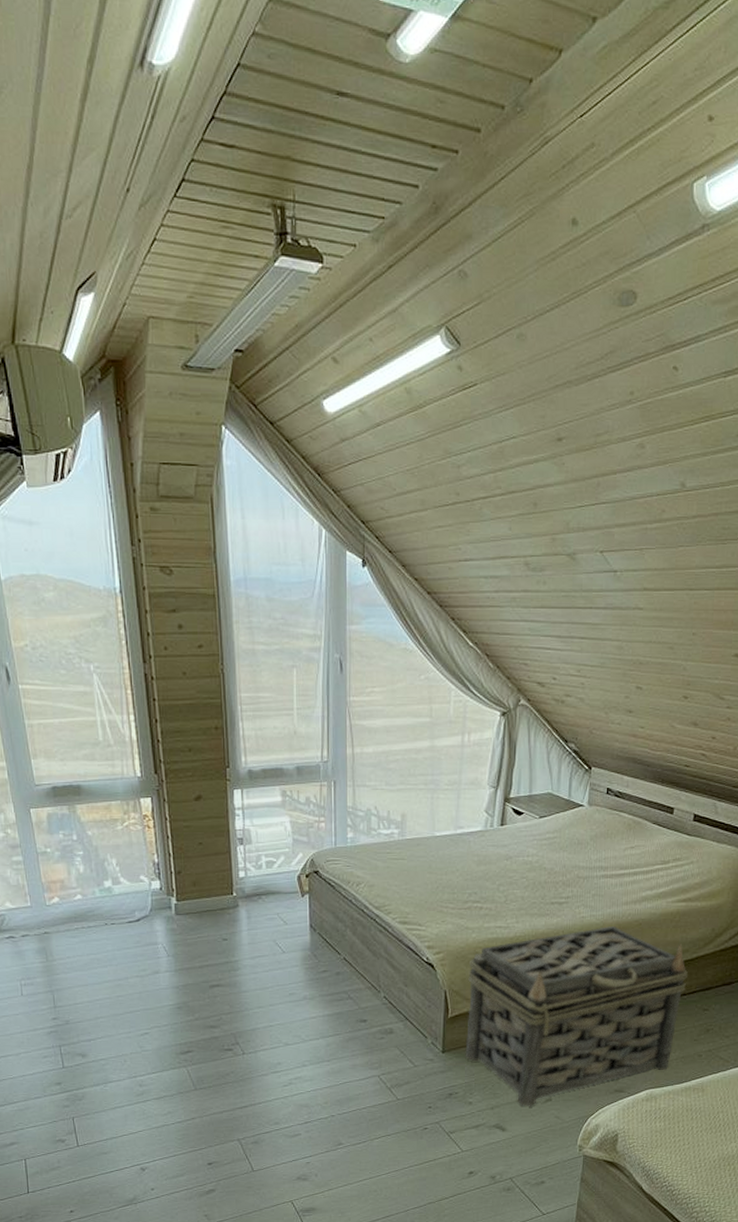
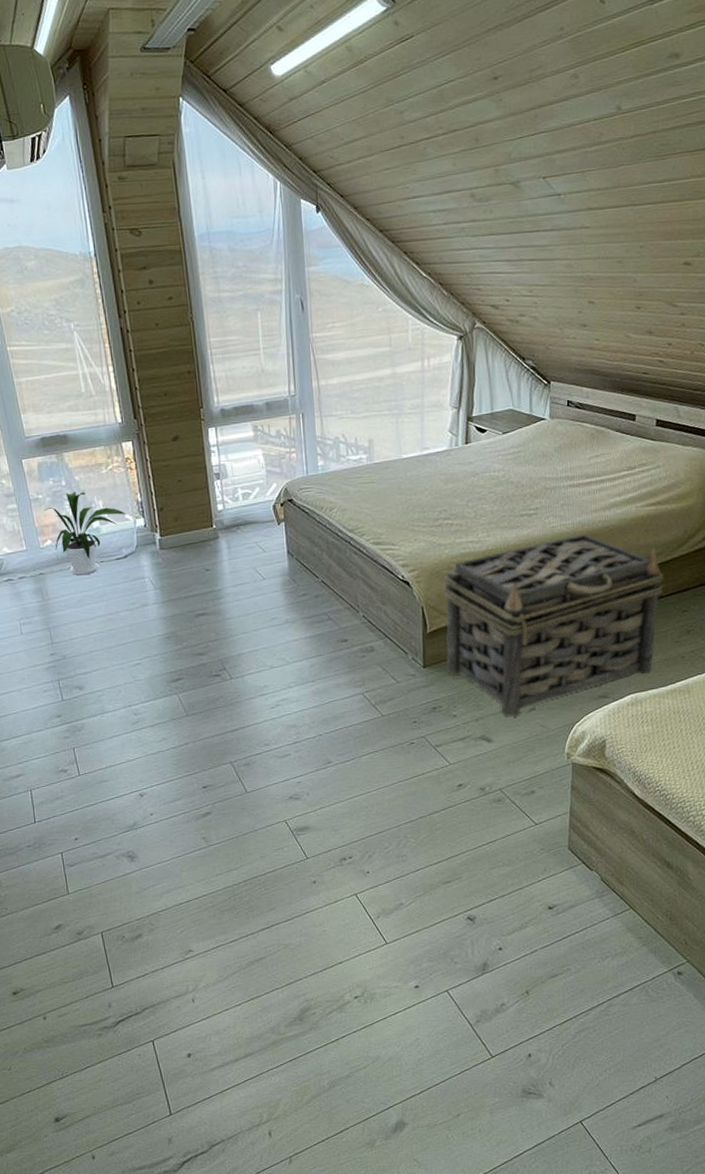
house plant: none [52,847,140,937] -> present [44,491,125,576]

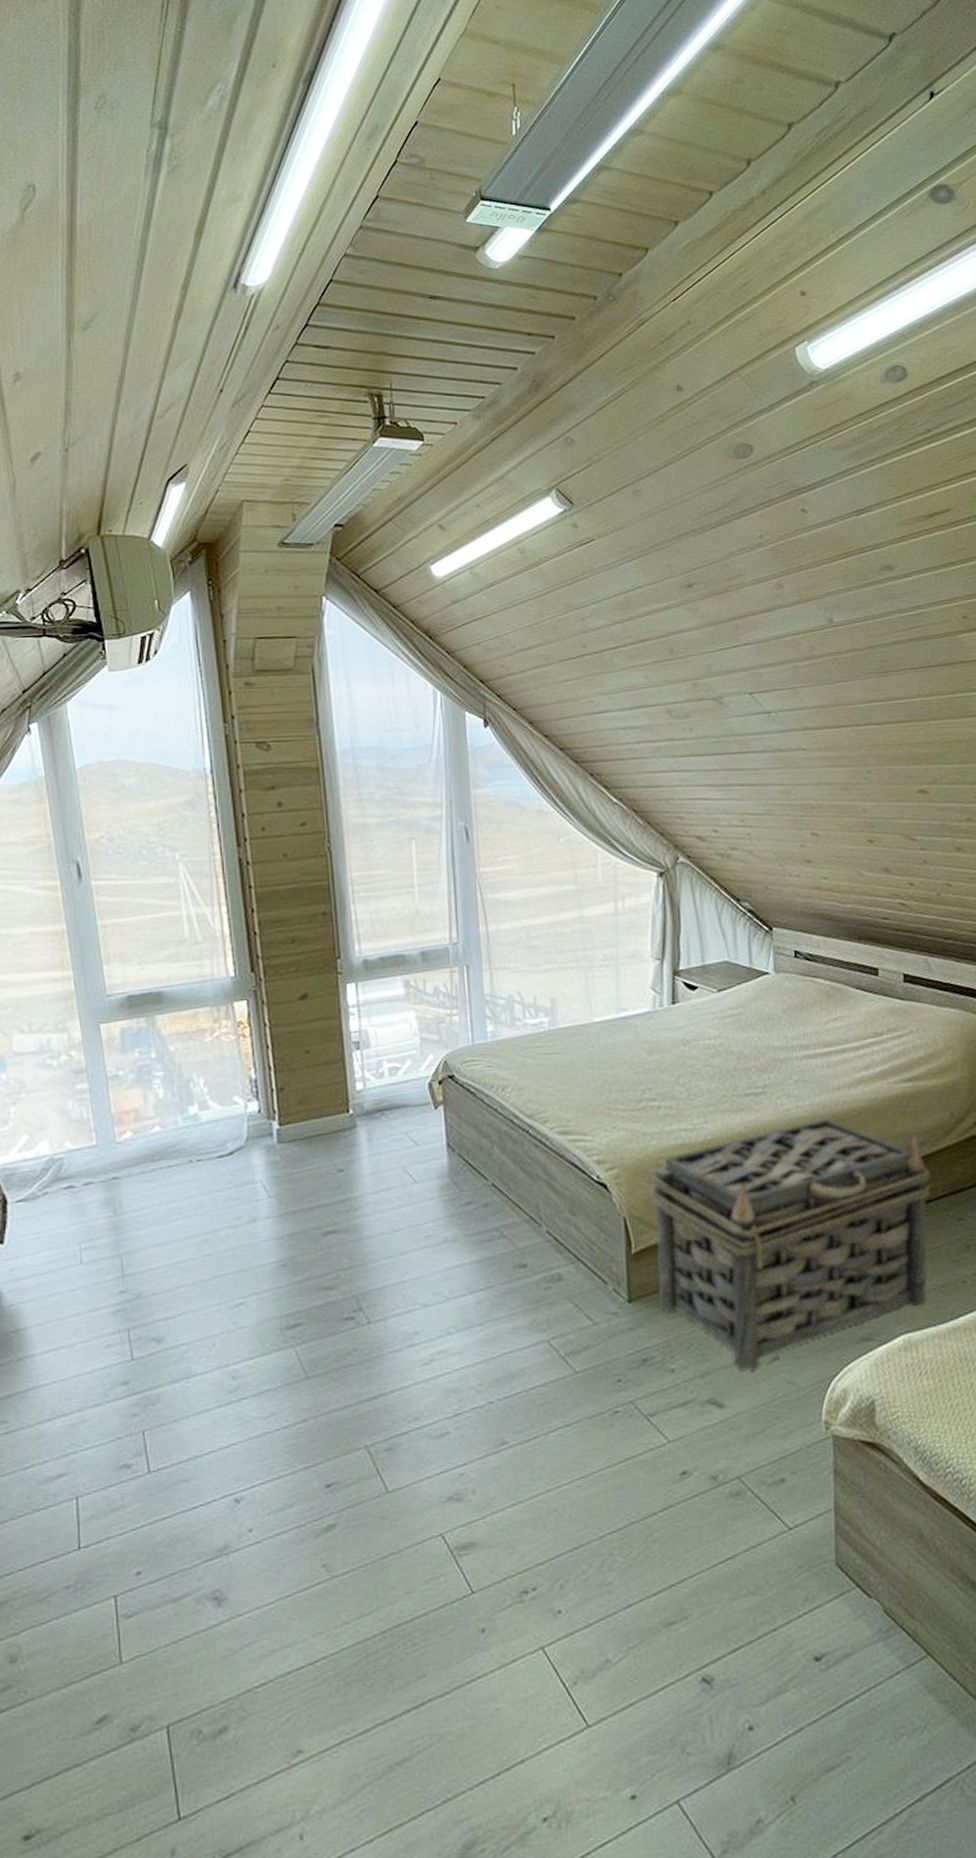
house plant: present [44,491,125,576] -> none [125,1066,234,1180]

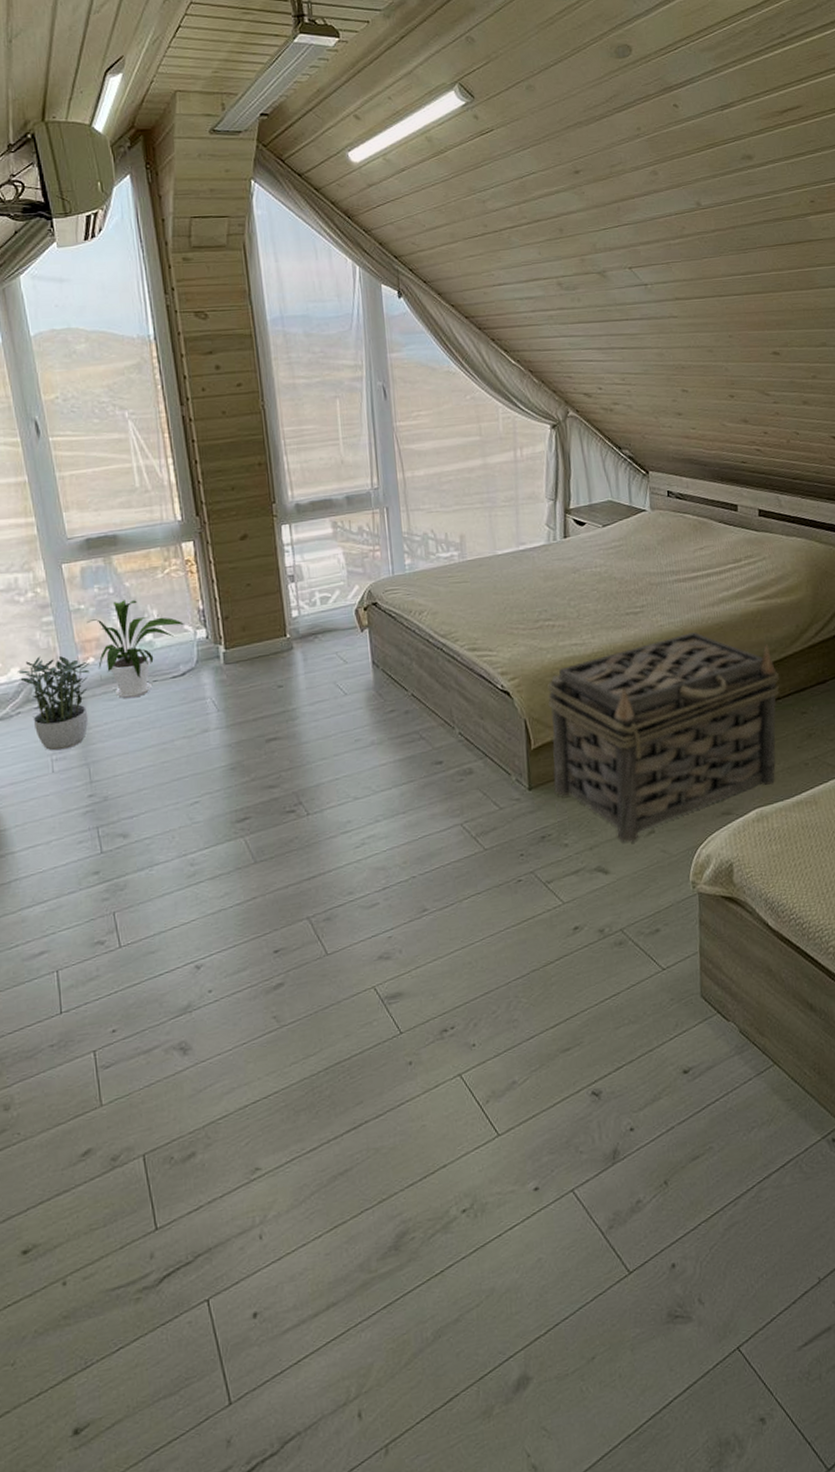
potted plant: none [47,1128,128,1239] -> present [18,656,91,751]
house plant: none [125,1066,234,1180] -> present [86,600,184,699]

